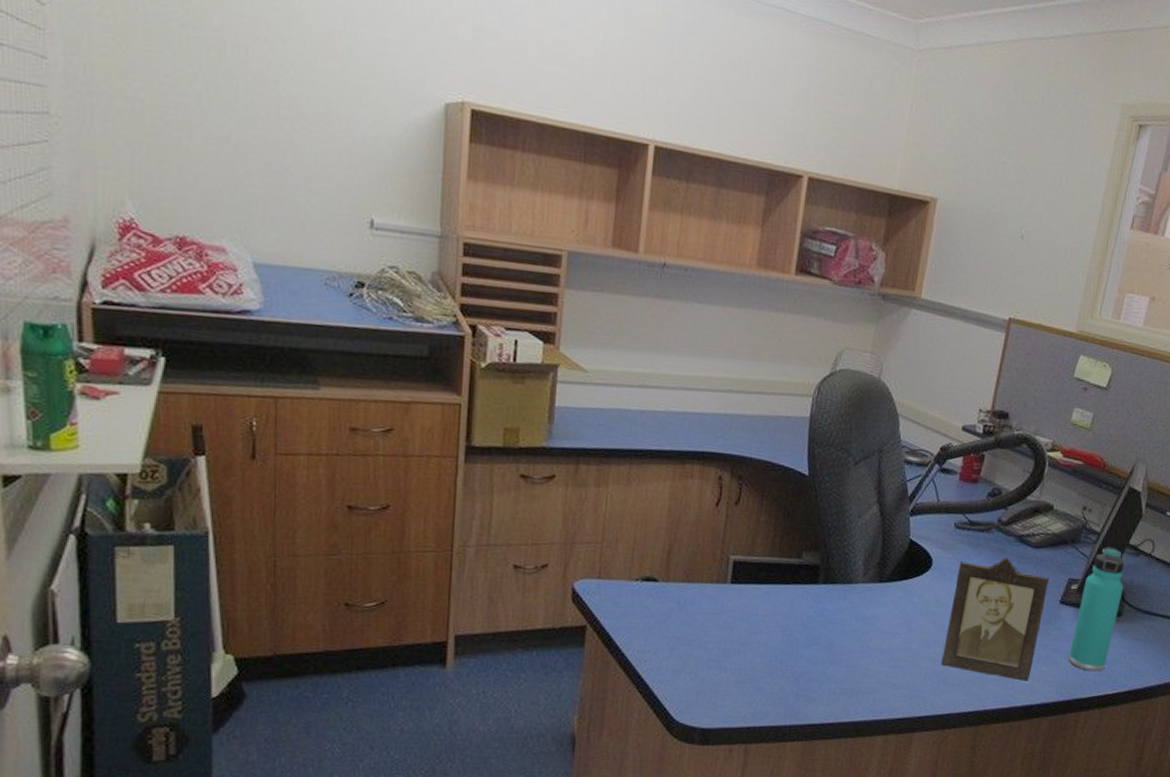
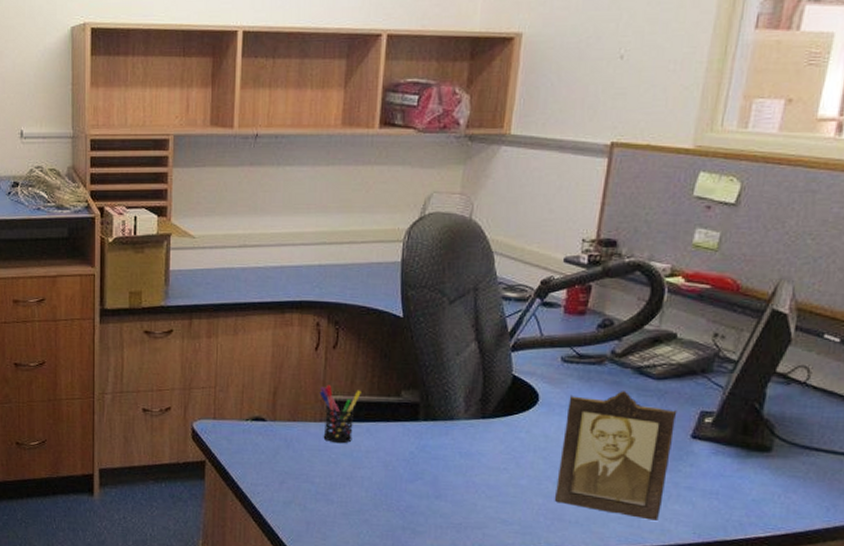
pen holder: none [718,543,762,607] -> present [319,384,361,444]
thermos bottle: present [1068,547,1125,672] -> none [706,376,773,512]

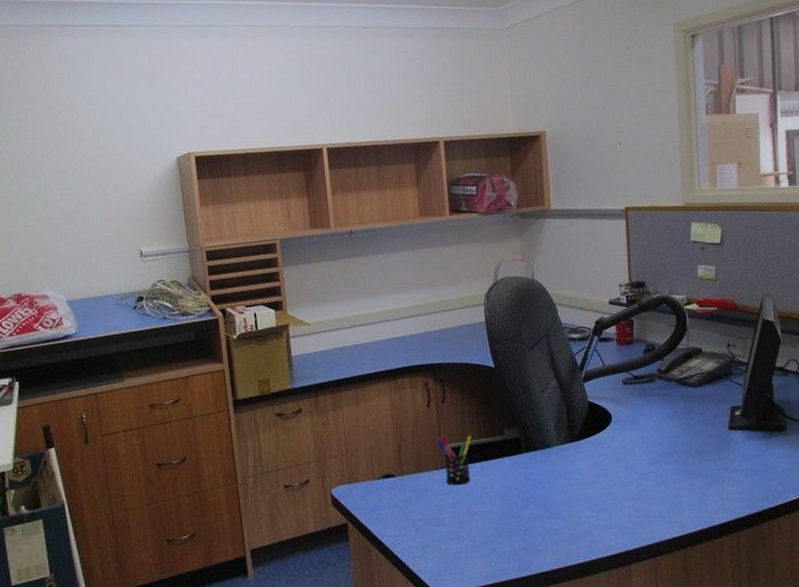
photo frame: present [554,391,678,521] -> none [634,400,720,503]

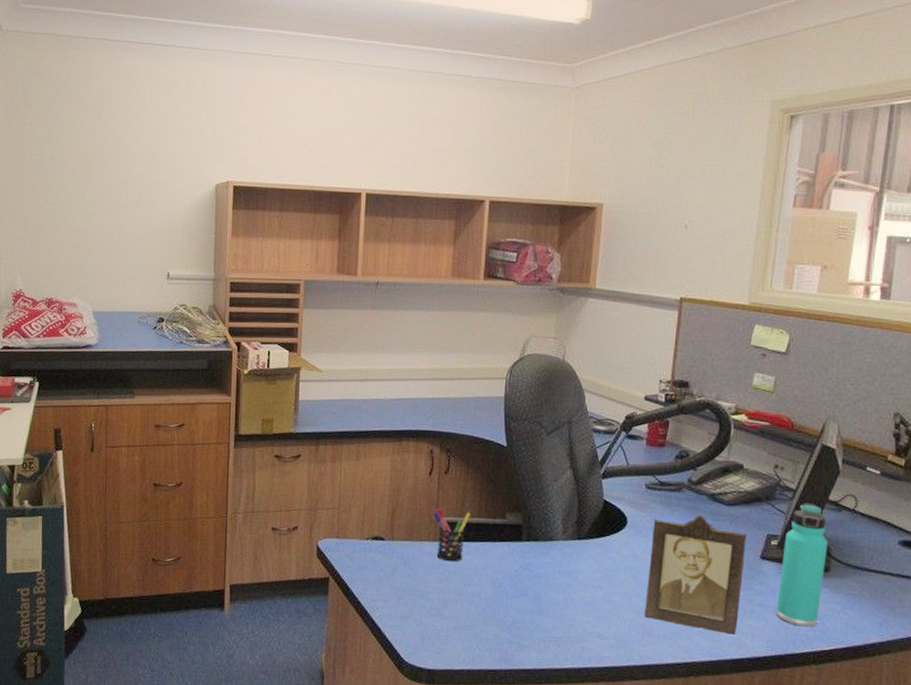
photo frame: none [634,400,720,503] -> present [644,515,747,635]
thermos bottle: none [746,372,784,483] -> present [776,503,829,627]

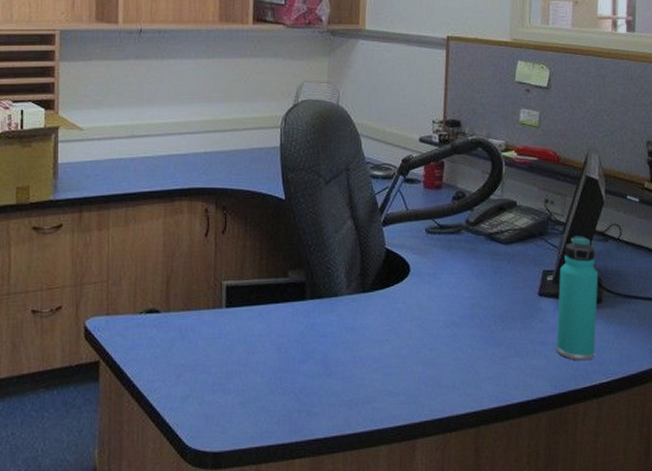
pen holder: present [433,507,471,562] -> none [211,270,251,330]
photo frame: present [644,515,747,635] -> none [432,257,525,377]

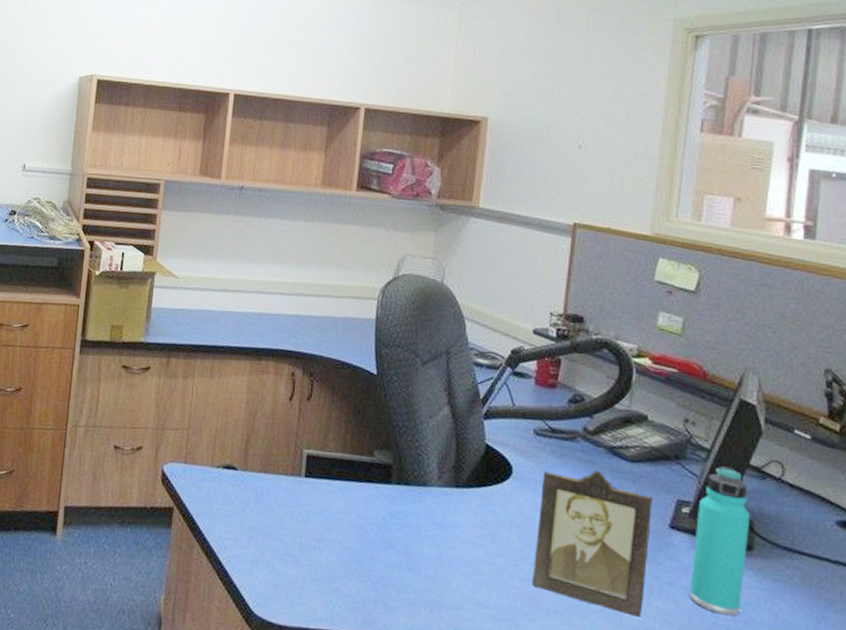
photo frame: none [432,257,525,377] -> present [531,470,653,618]

